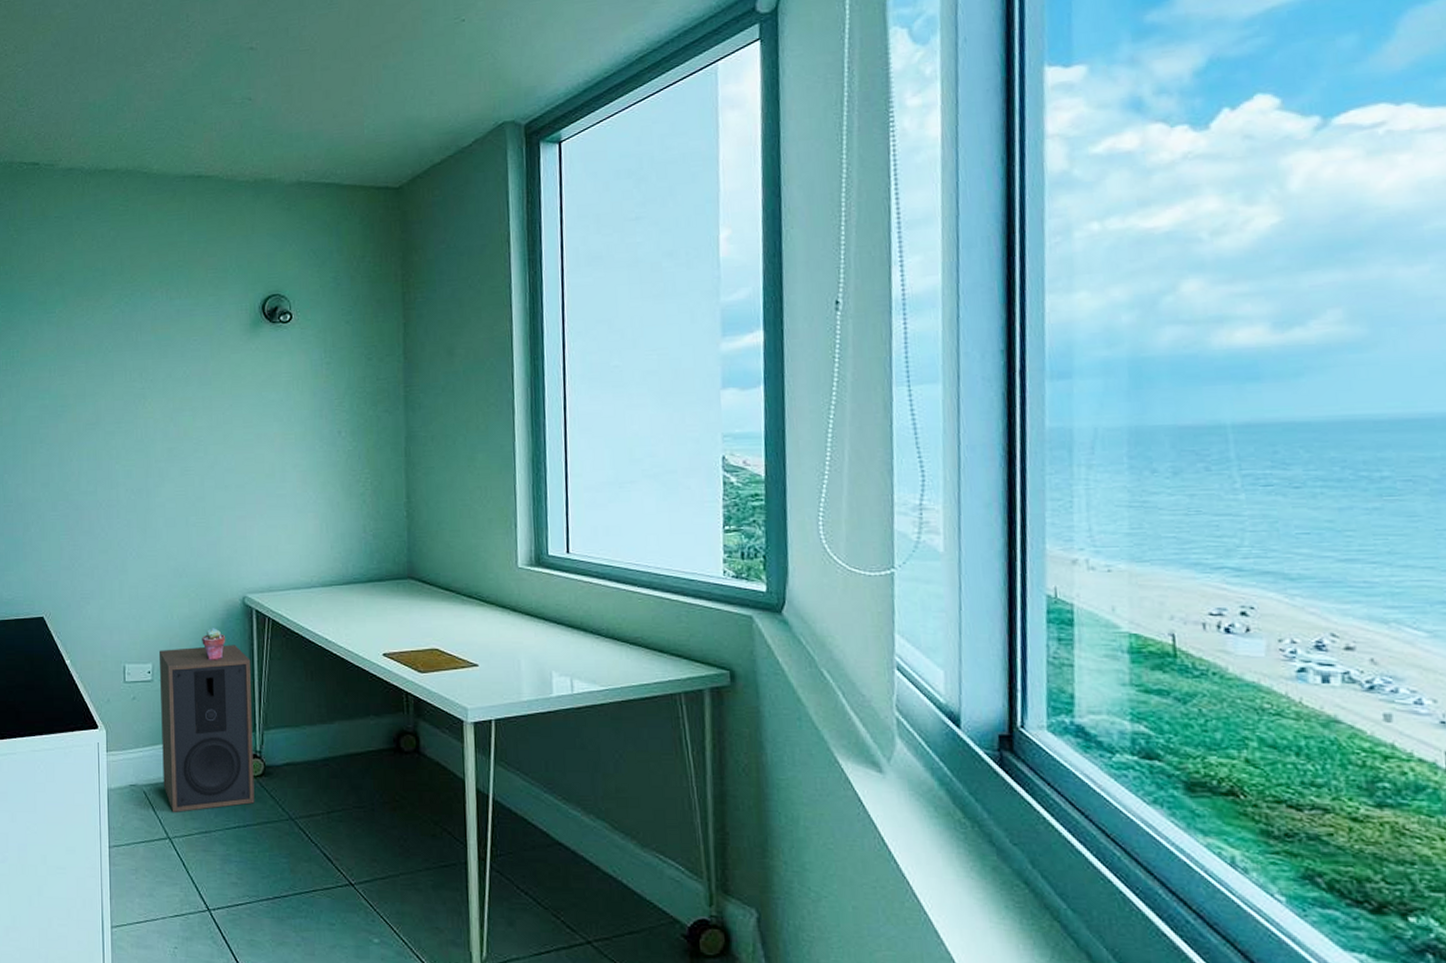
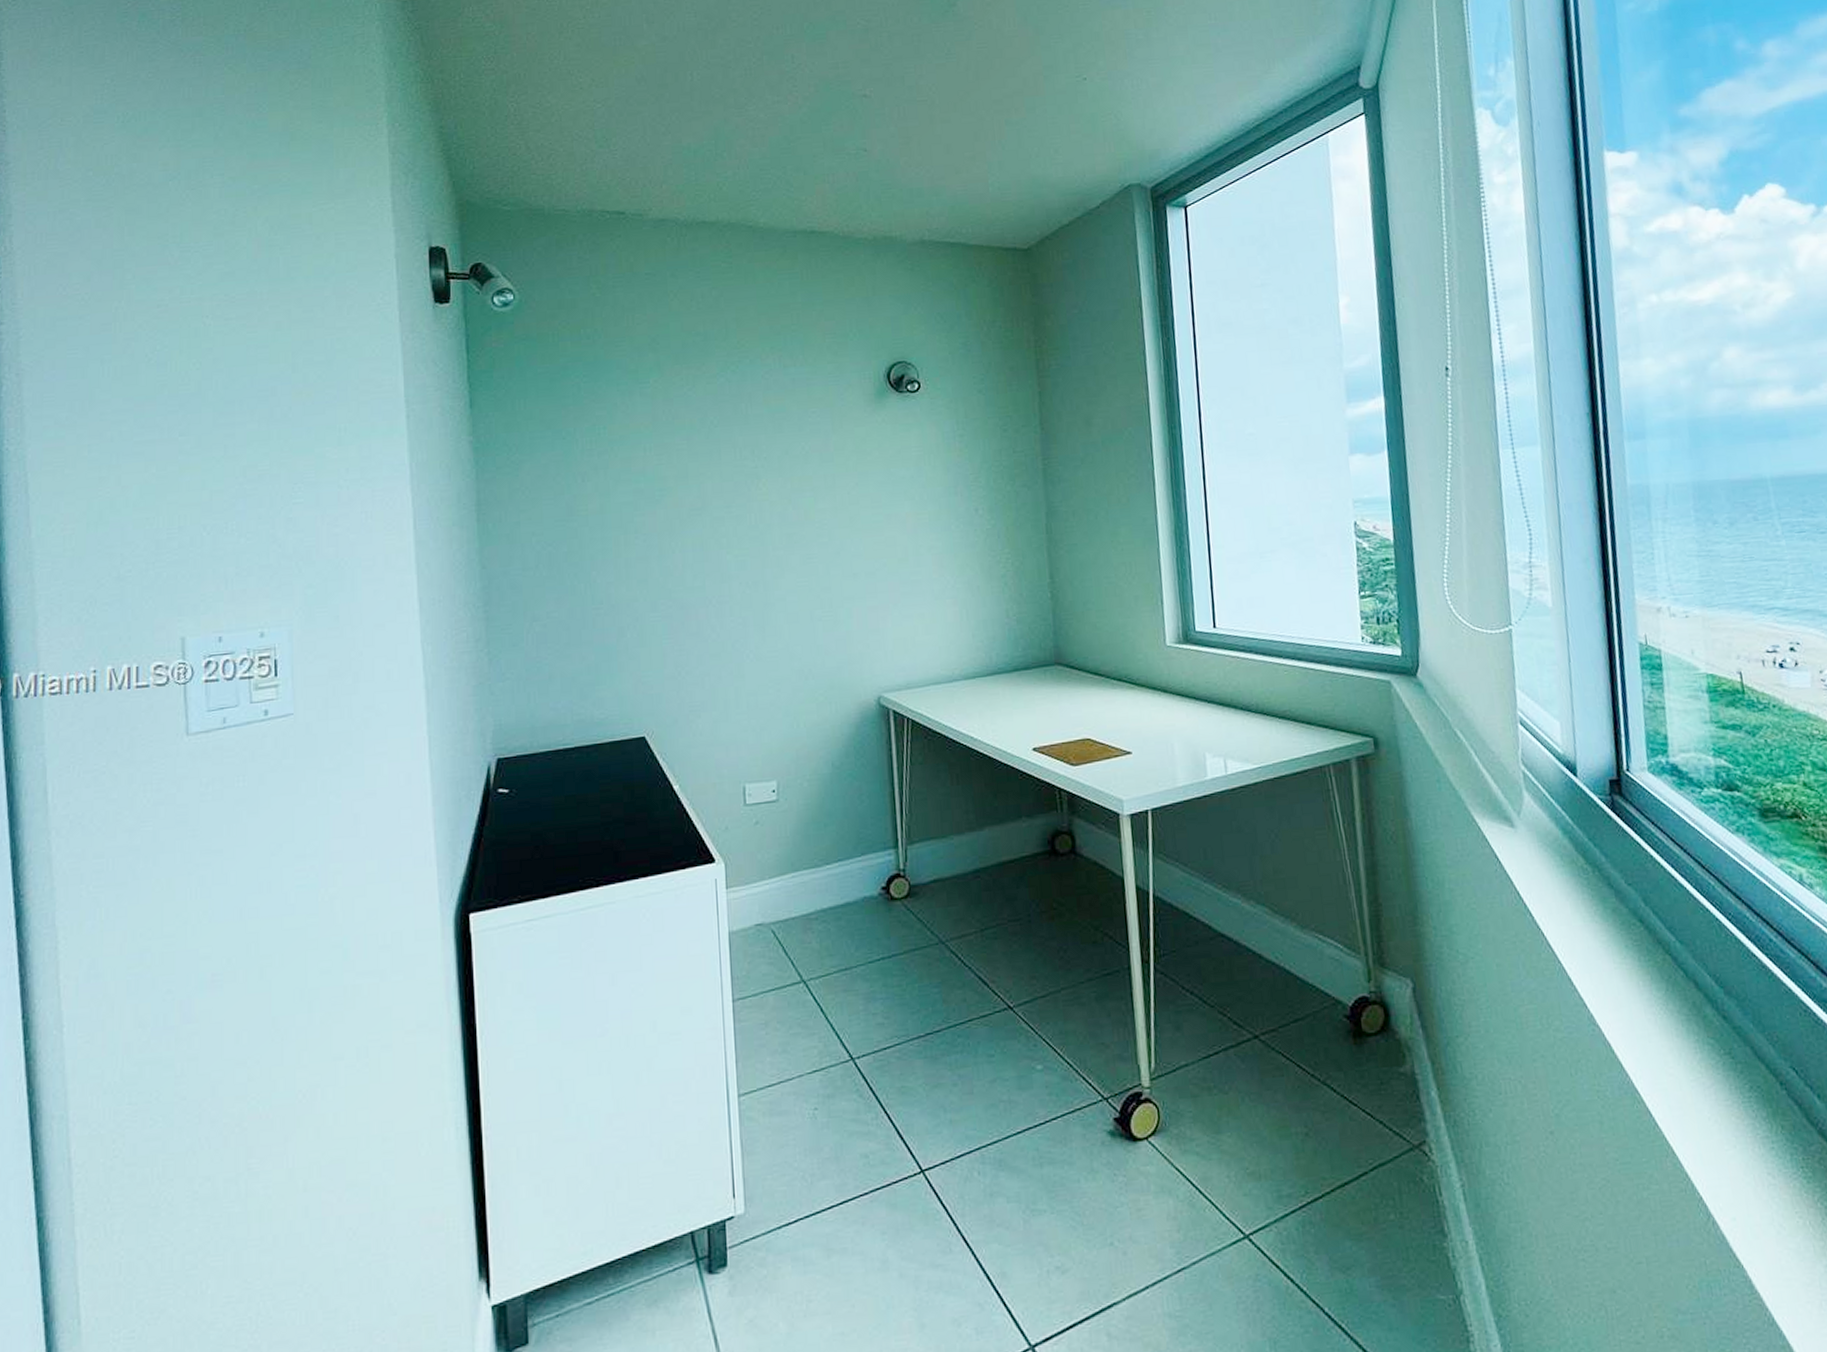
speaker: present [158,645,255,812] -> none [784,751,900,950]
potted succulent: present [202,628,226,660] -> none [833,734,861,772]

